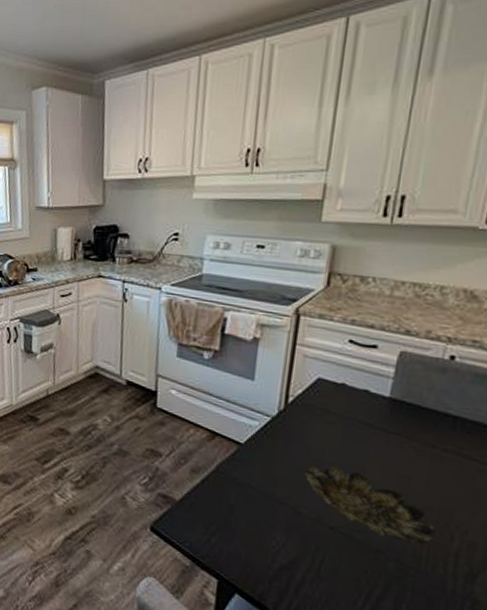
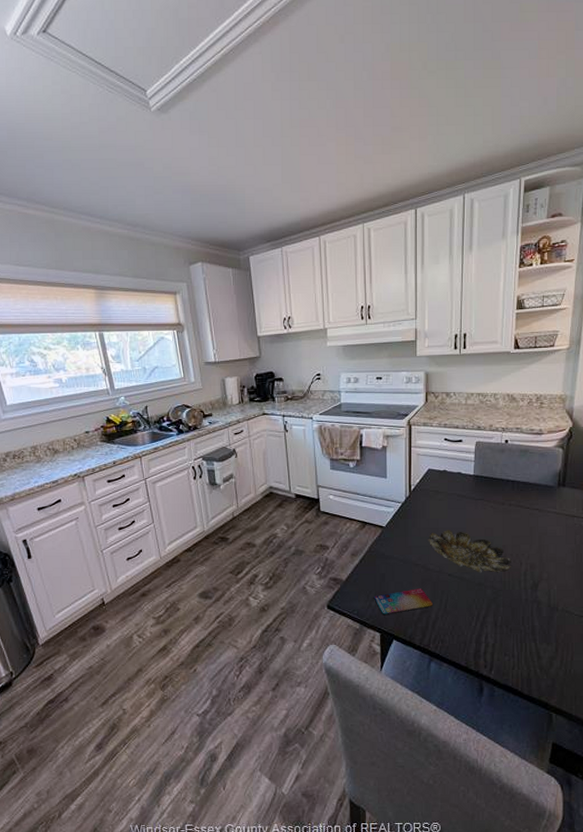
smartphone: none [215,530,300,565] -> present [374,588,433,615]

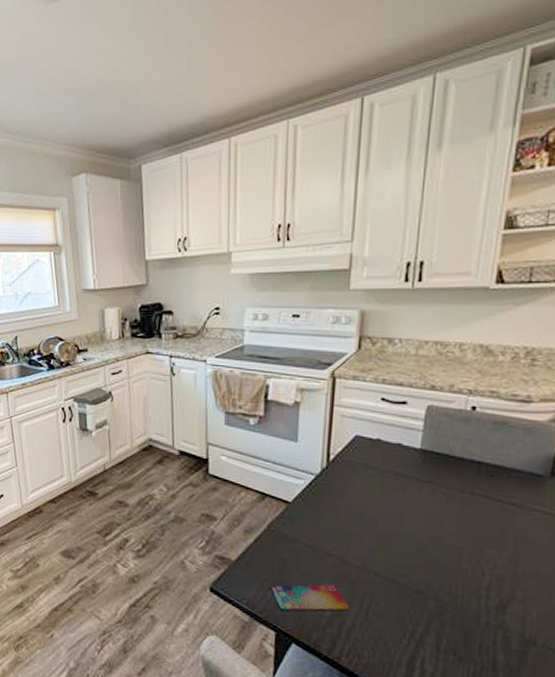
bowl: present [428,530,511,573] -> none [348,516,468,582]

